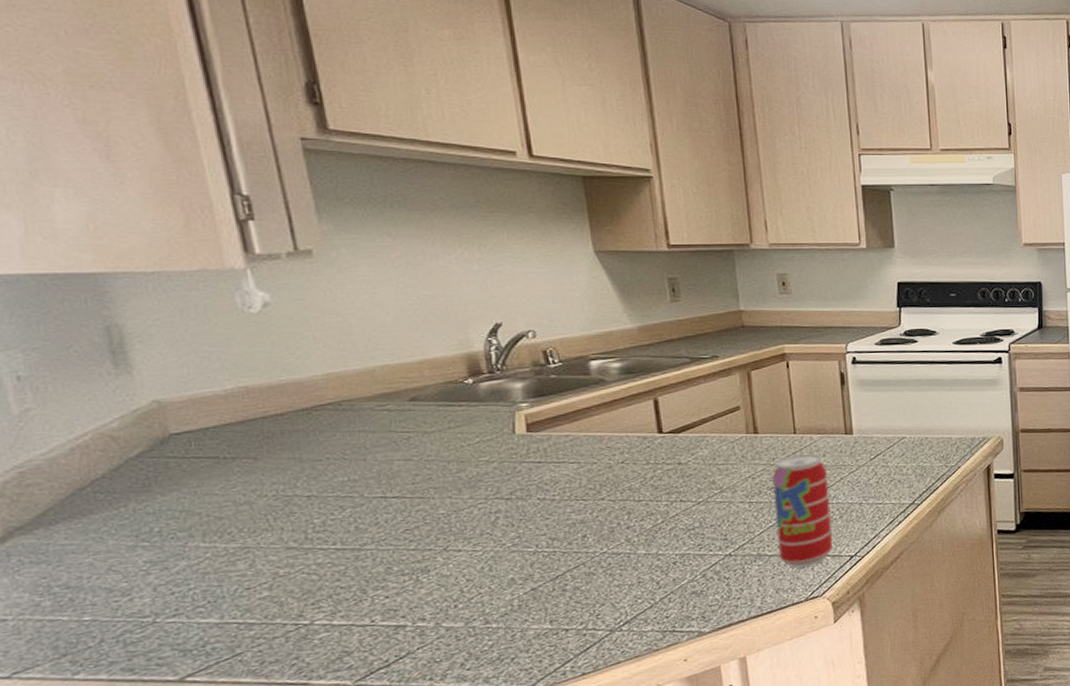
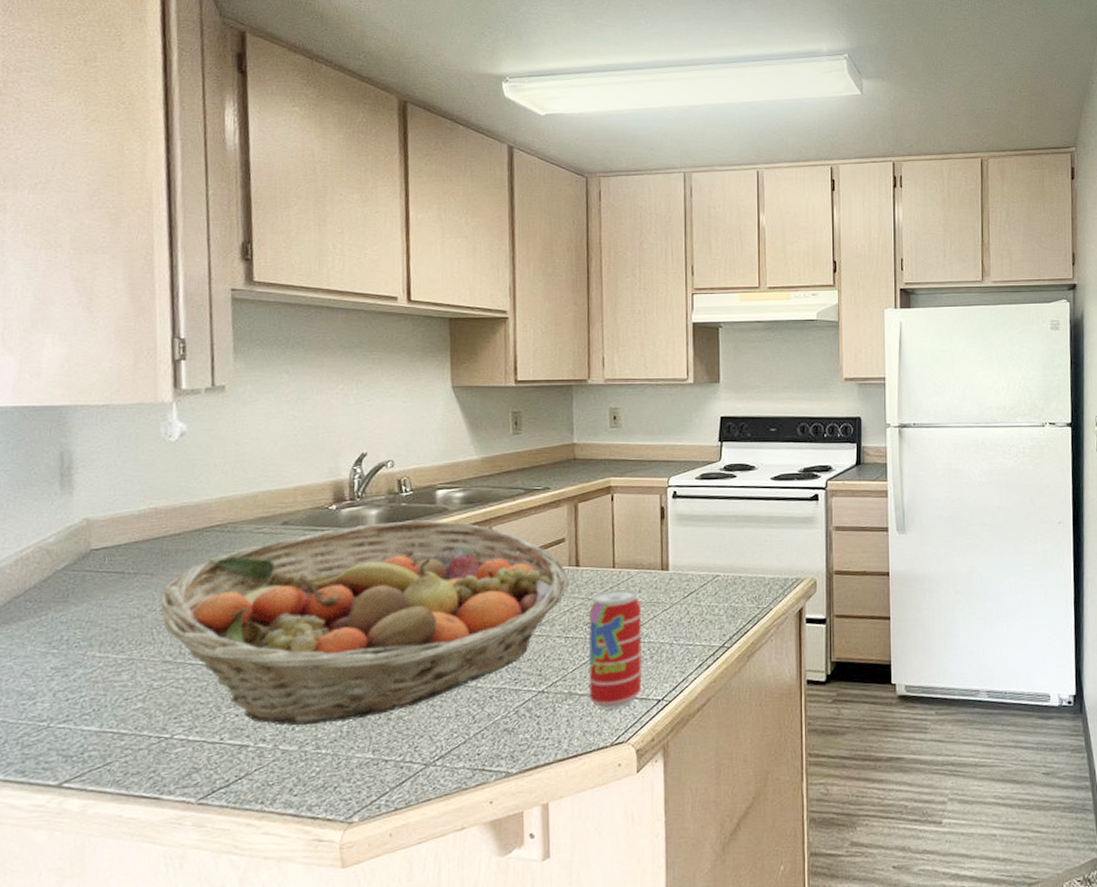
fruit basket: none [270,391,748,604] -> present [160,520,569,726]

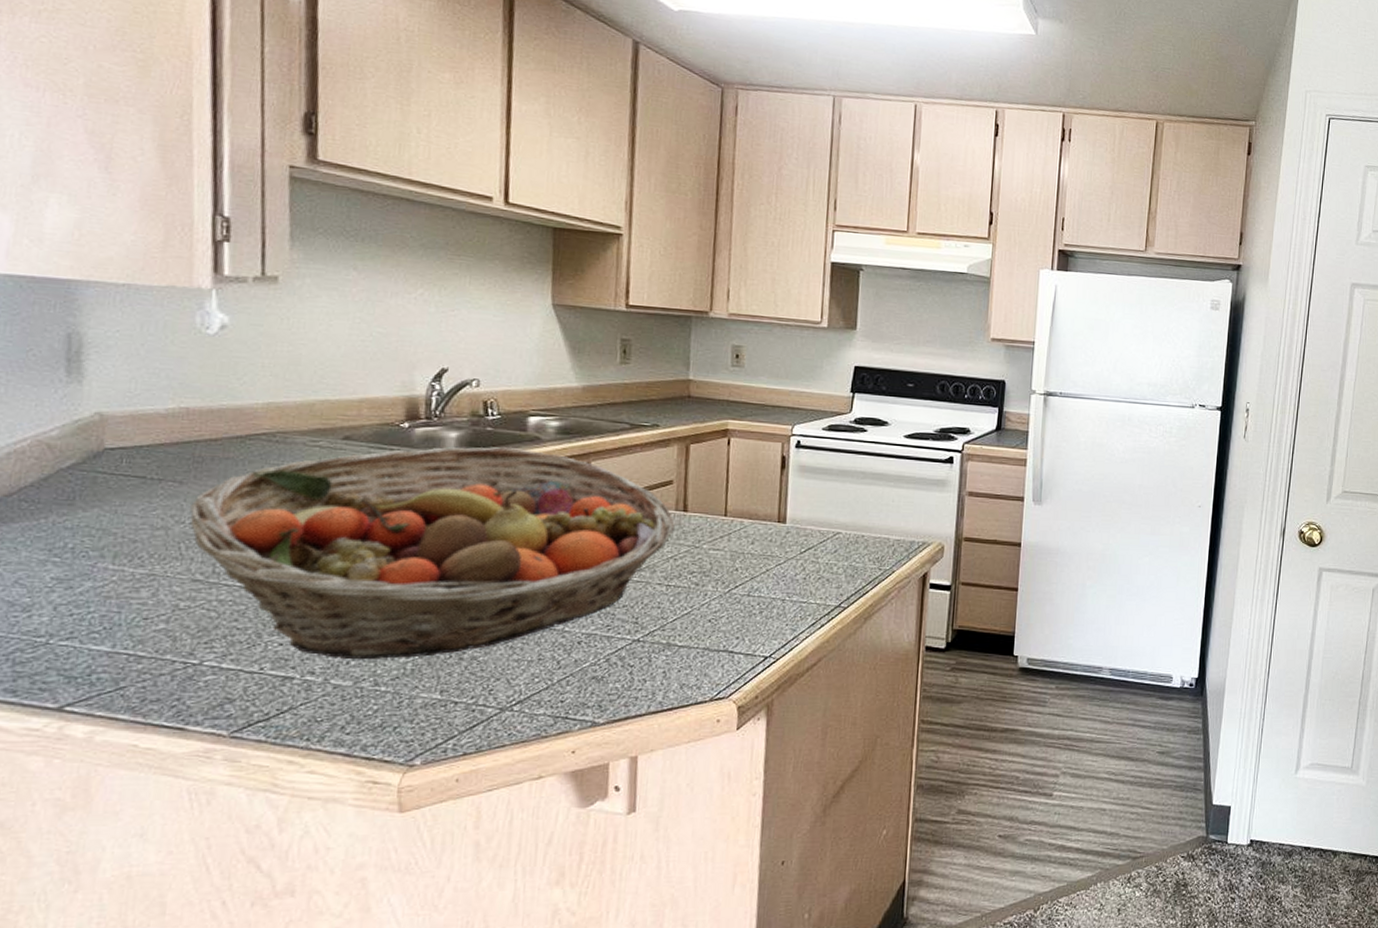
beverage can: present [588,588,642,710] -> none [690,539,753,664]

